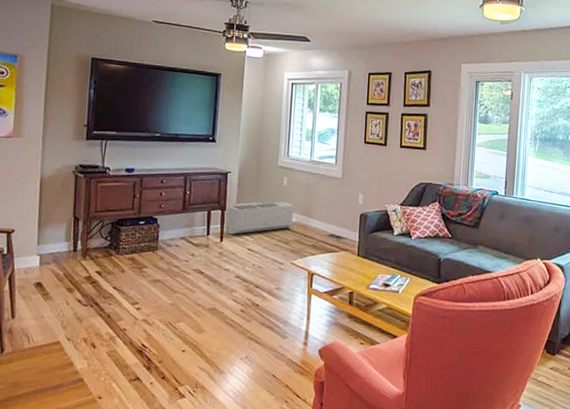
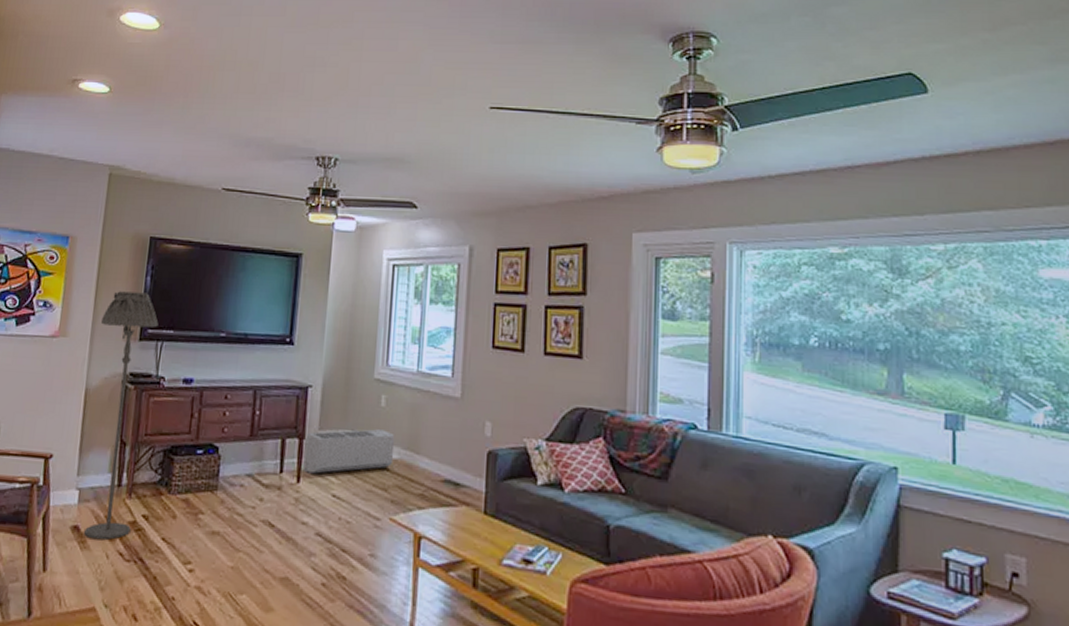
floor lamp: none [46,101,103,292] -> present [84,291,159,540]

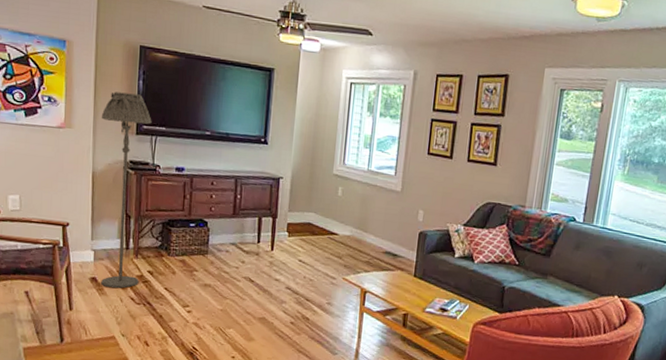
air conditioner: present [303,429,395,474] -> none [276,212,348,245]

